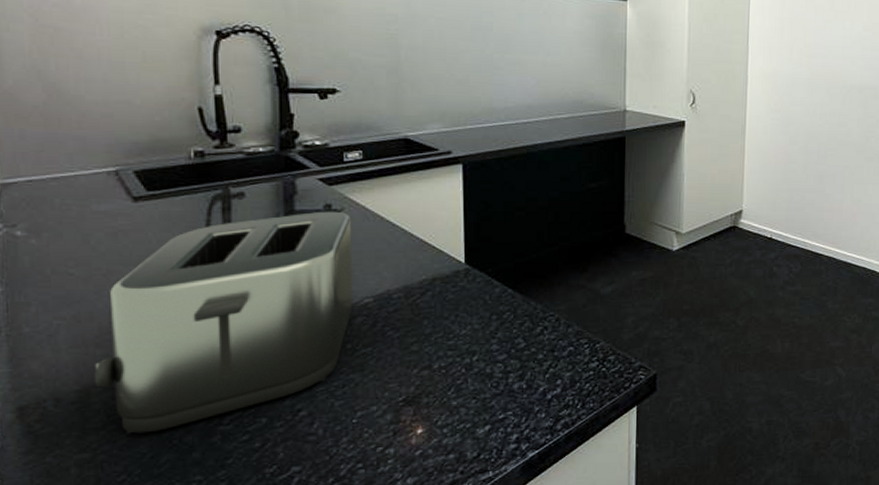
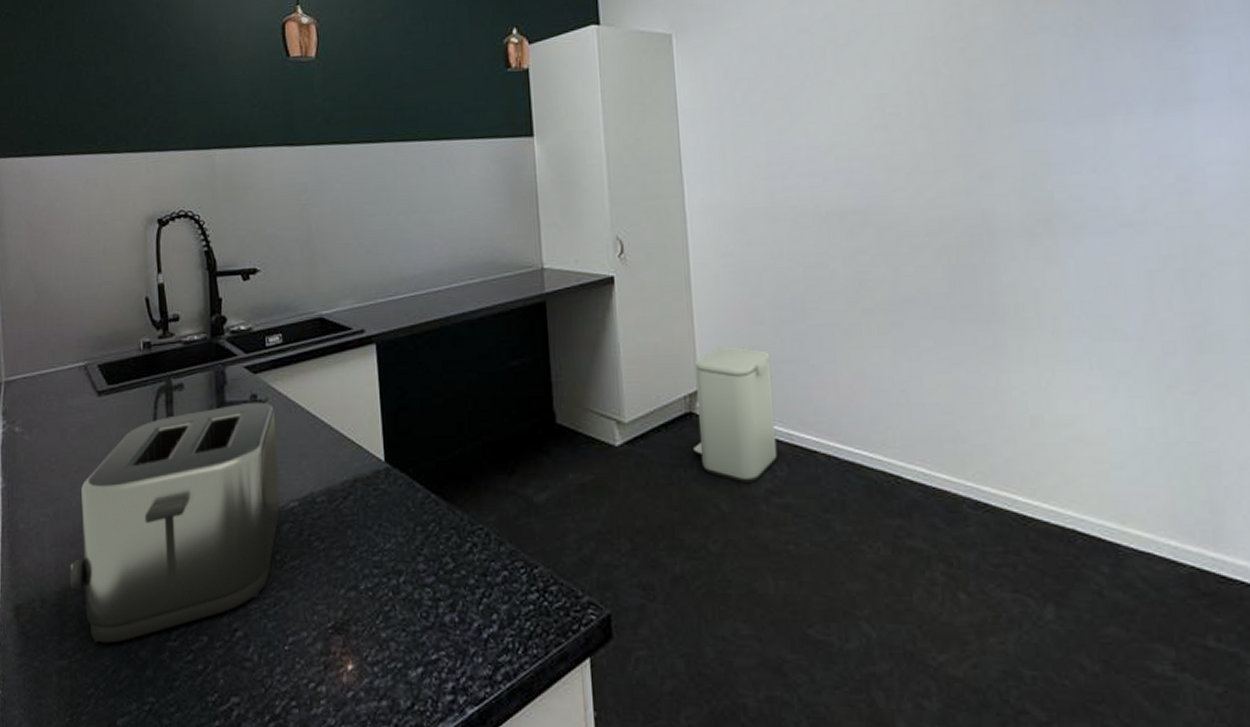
pedal bin: none [734,179,798,276] -> present [693,346,778,482]

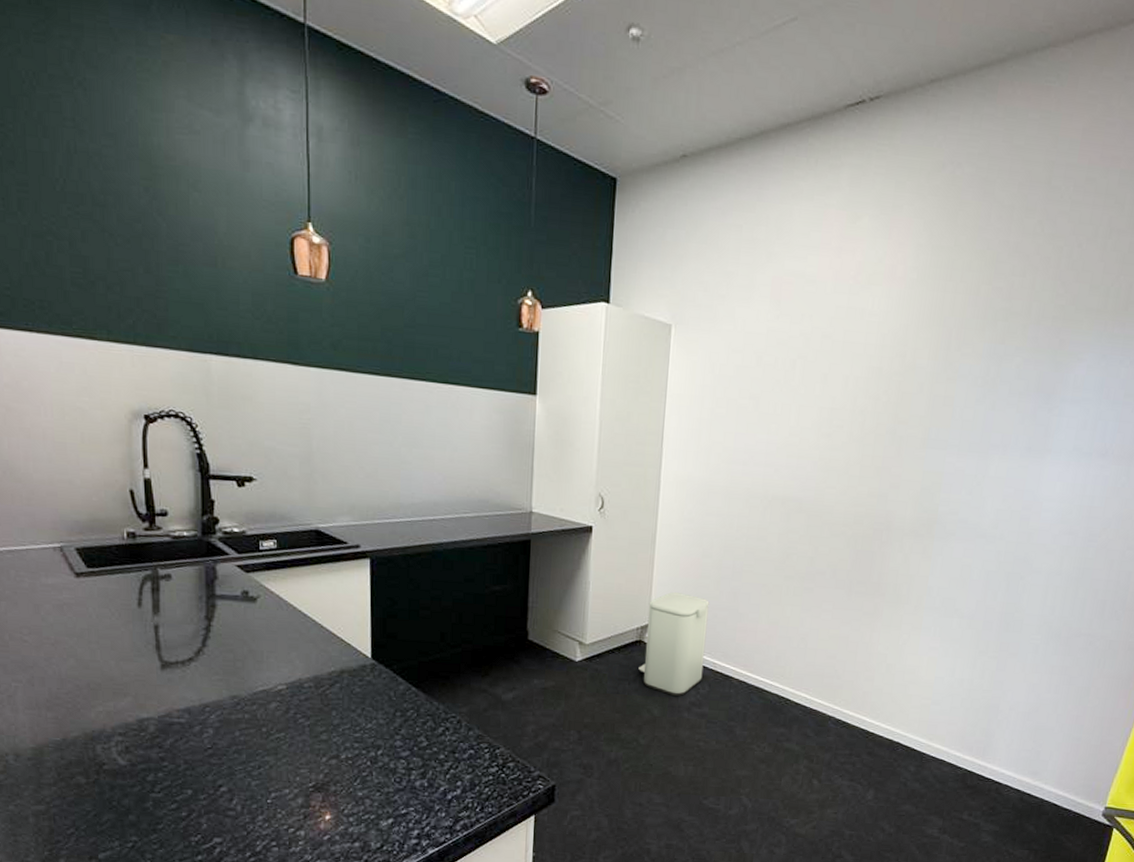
toaster: present [69,402,280,643] -> none [46,597,268,793]

